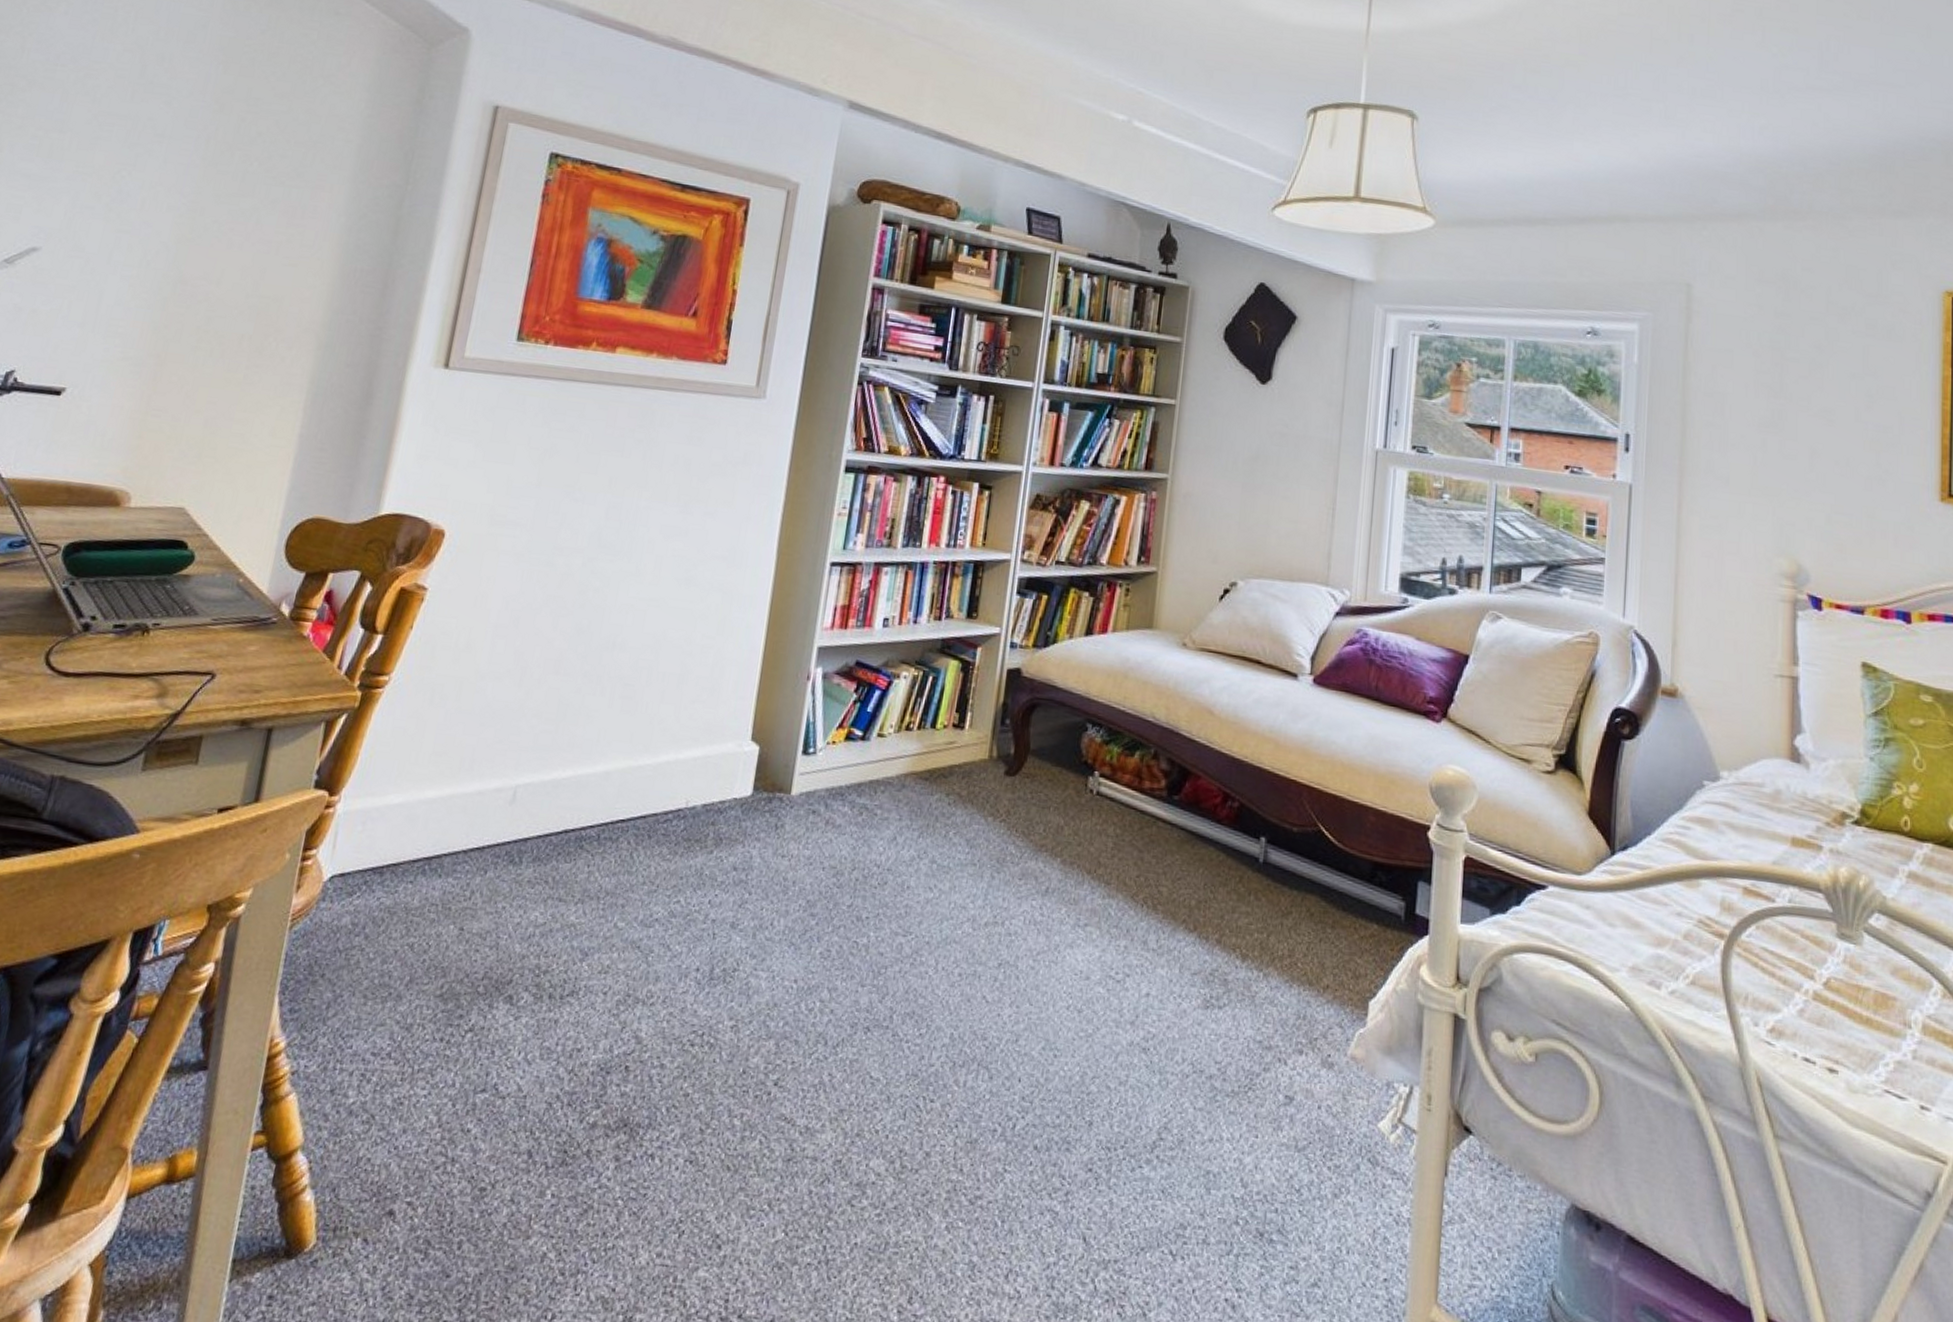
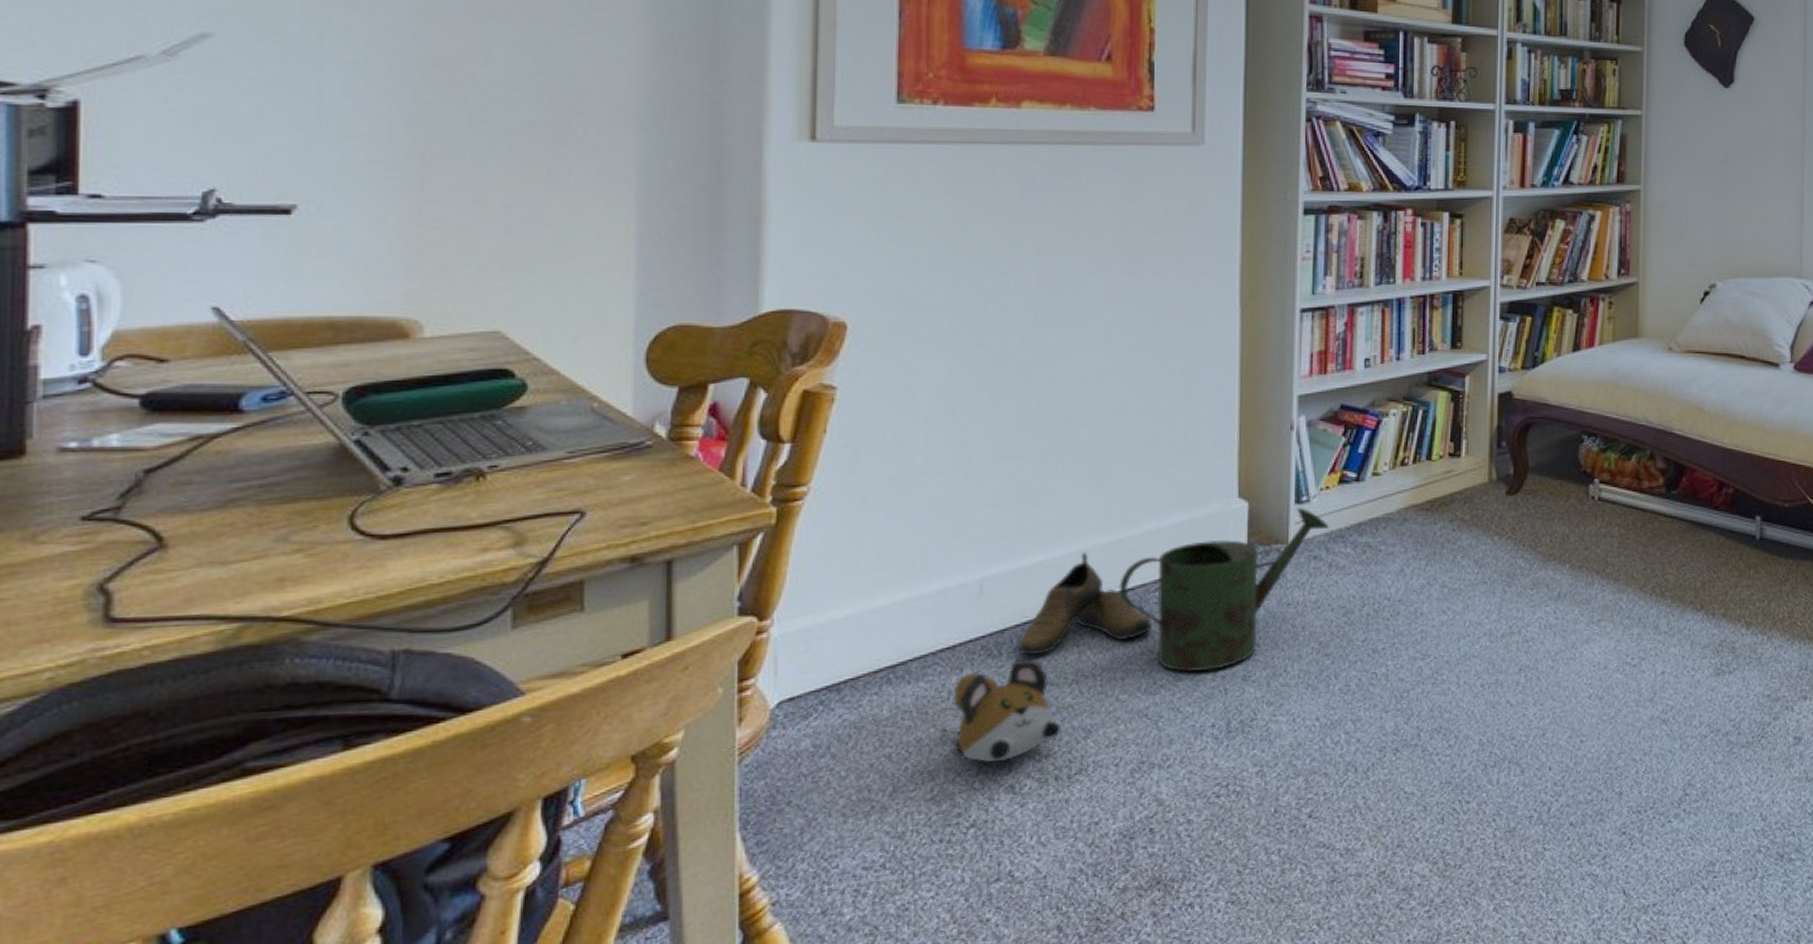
plush toy: none [466,871,562,970] -> present [952,660,1061,762]
shoe: none [536,774,657,868] -> present [1017,552,1152,656]
watering can: none [632,759,831,912] -> present [1119,508,1329,673]

